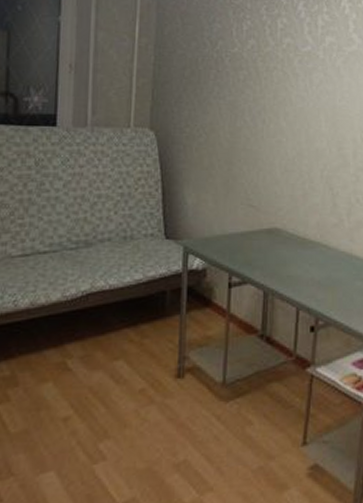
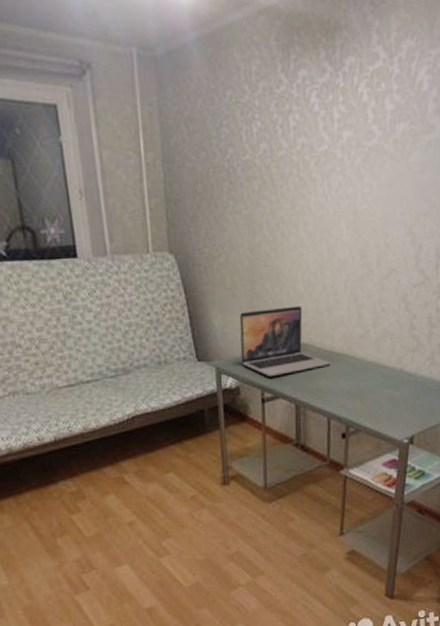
laptop: none [211,190,303,260] -> present [239,305,331,377]

